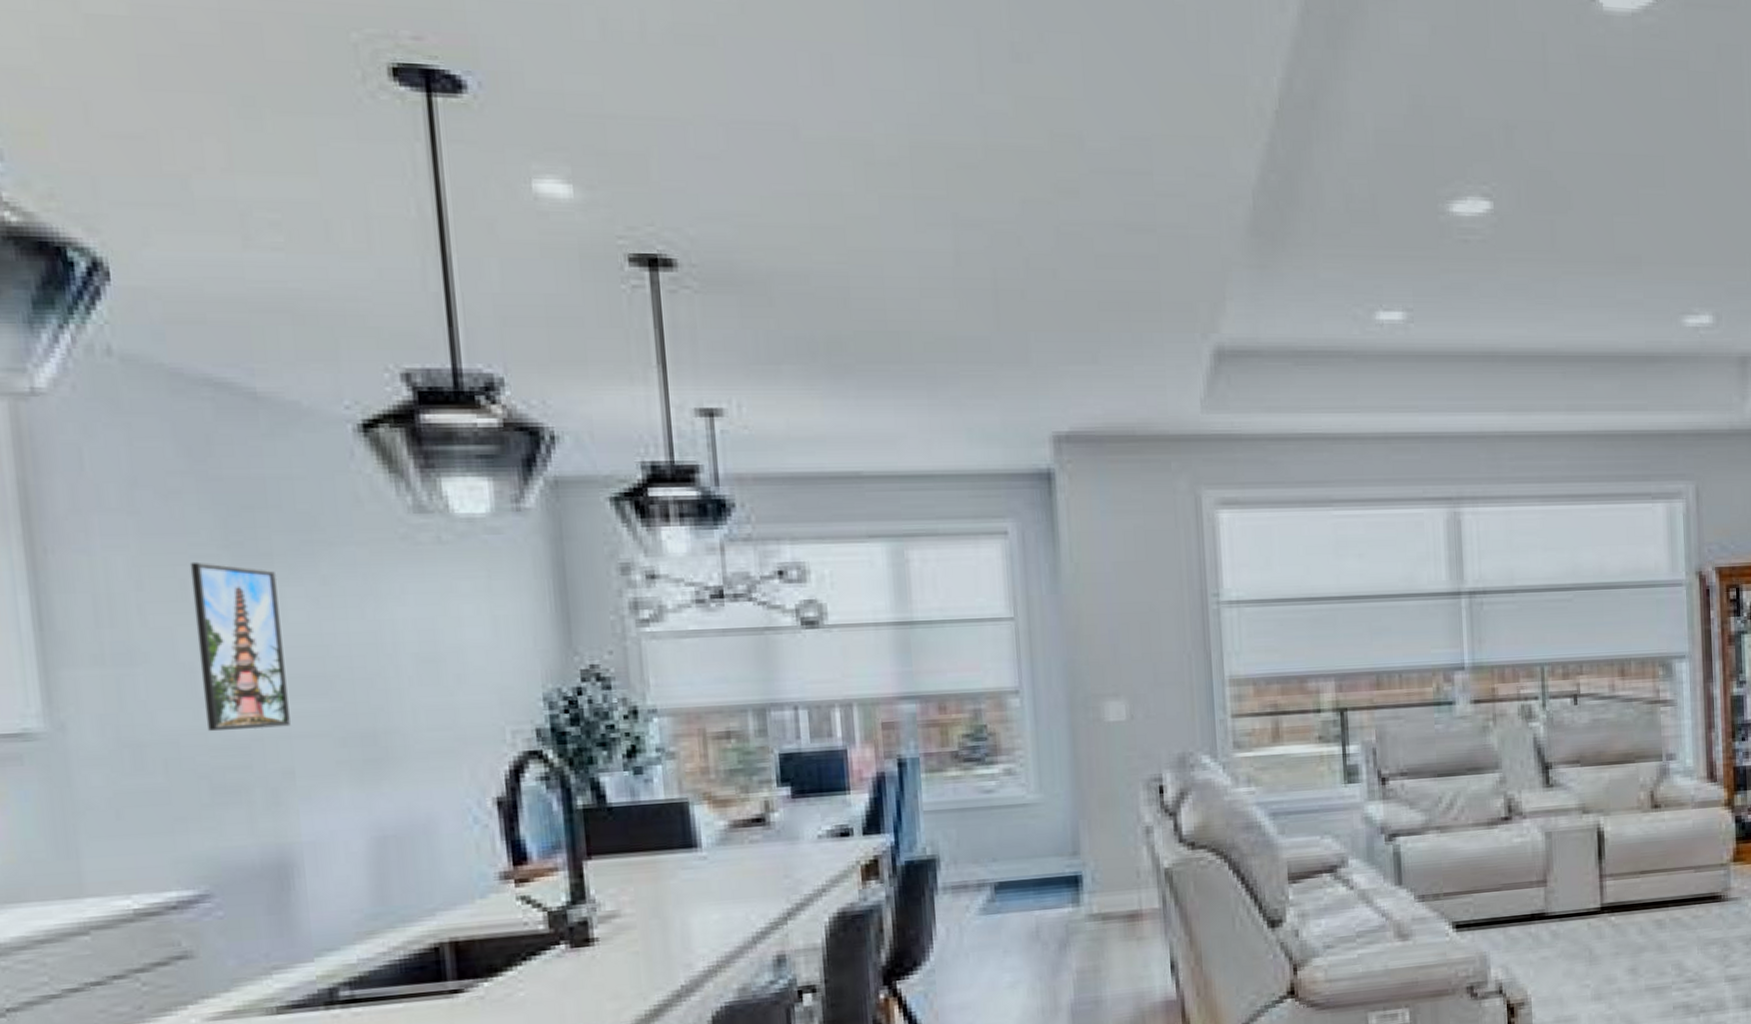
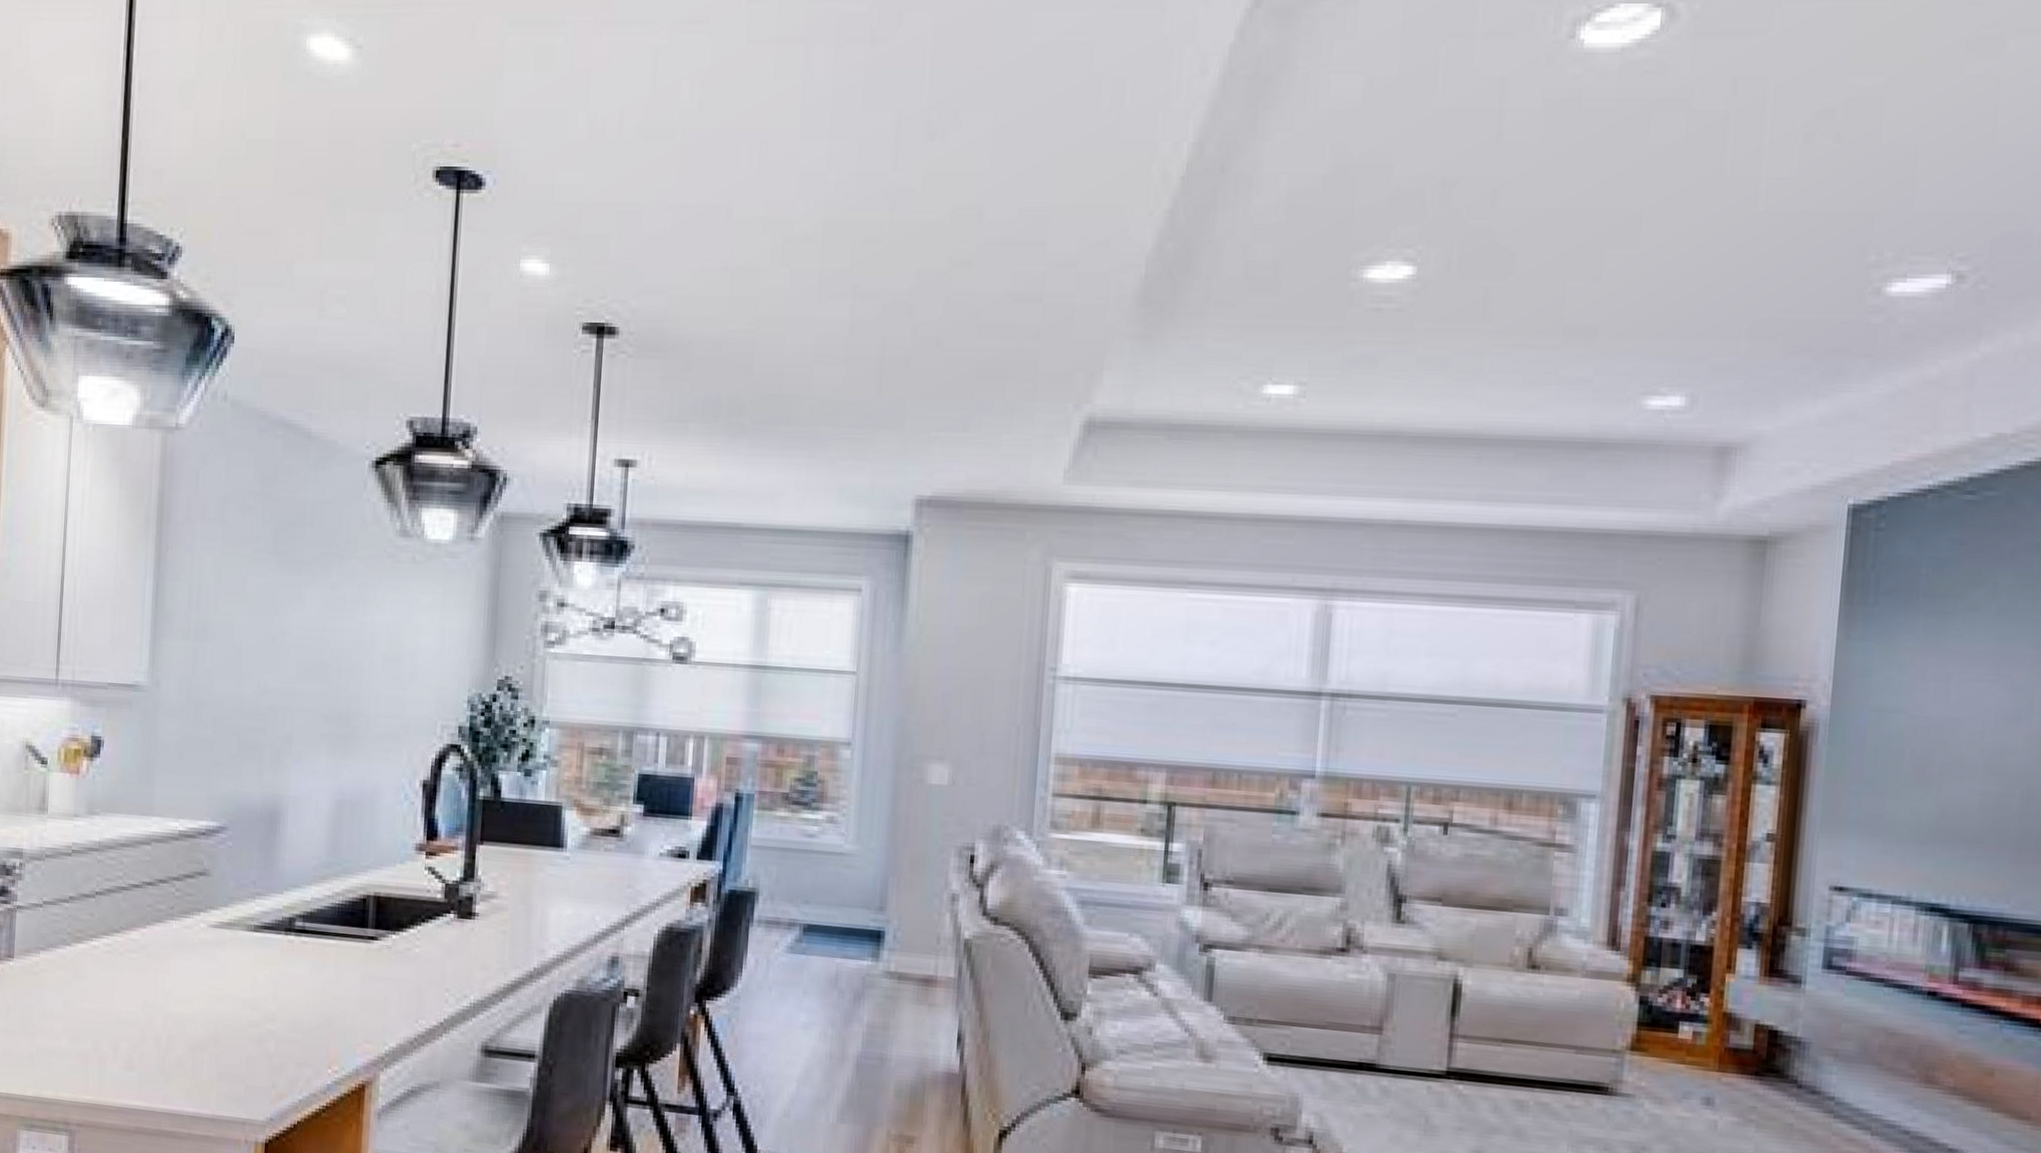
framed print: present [189,561,291,732] -> none [243,564,303,701]

